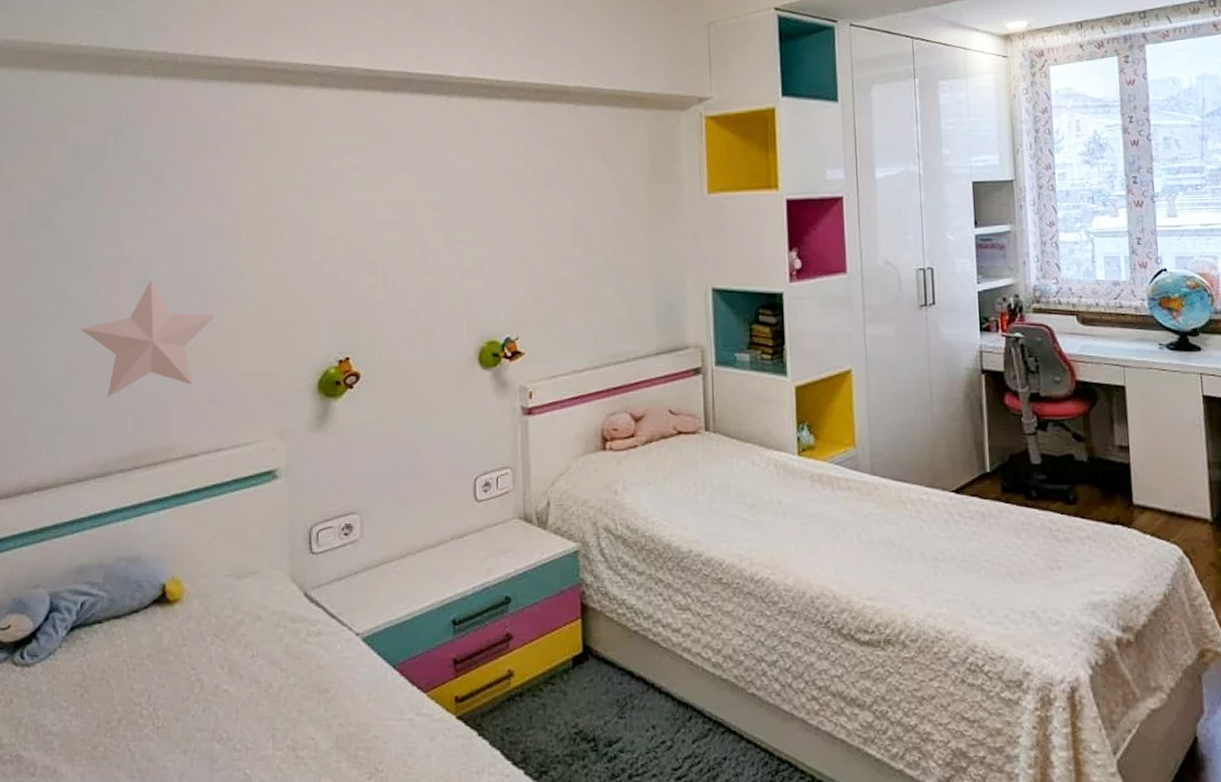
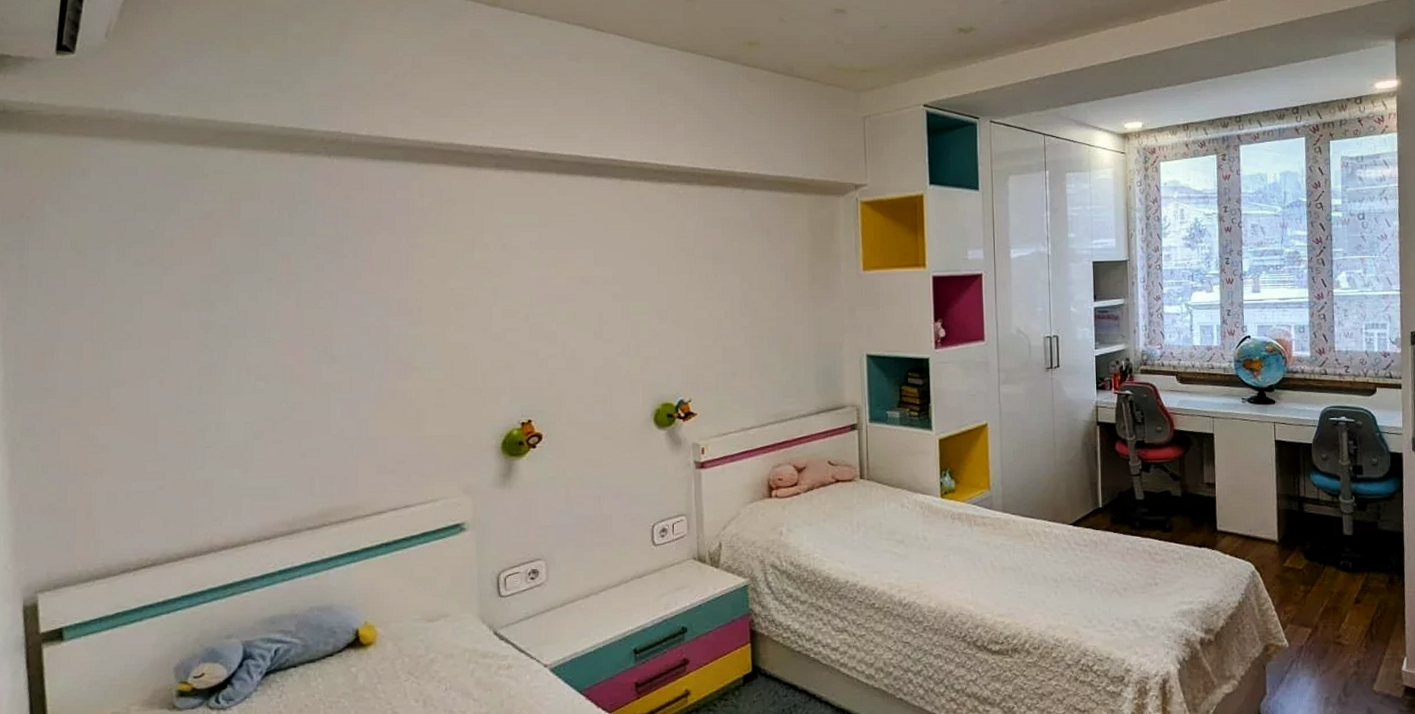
decorative star: present [80,280,215,397] -> none [262,350,399,460]

